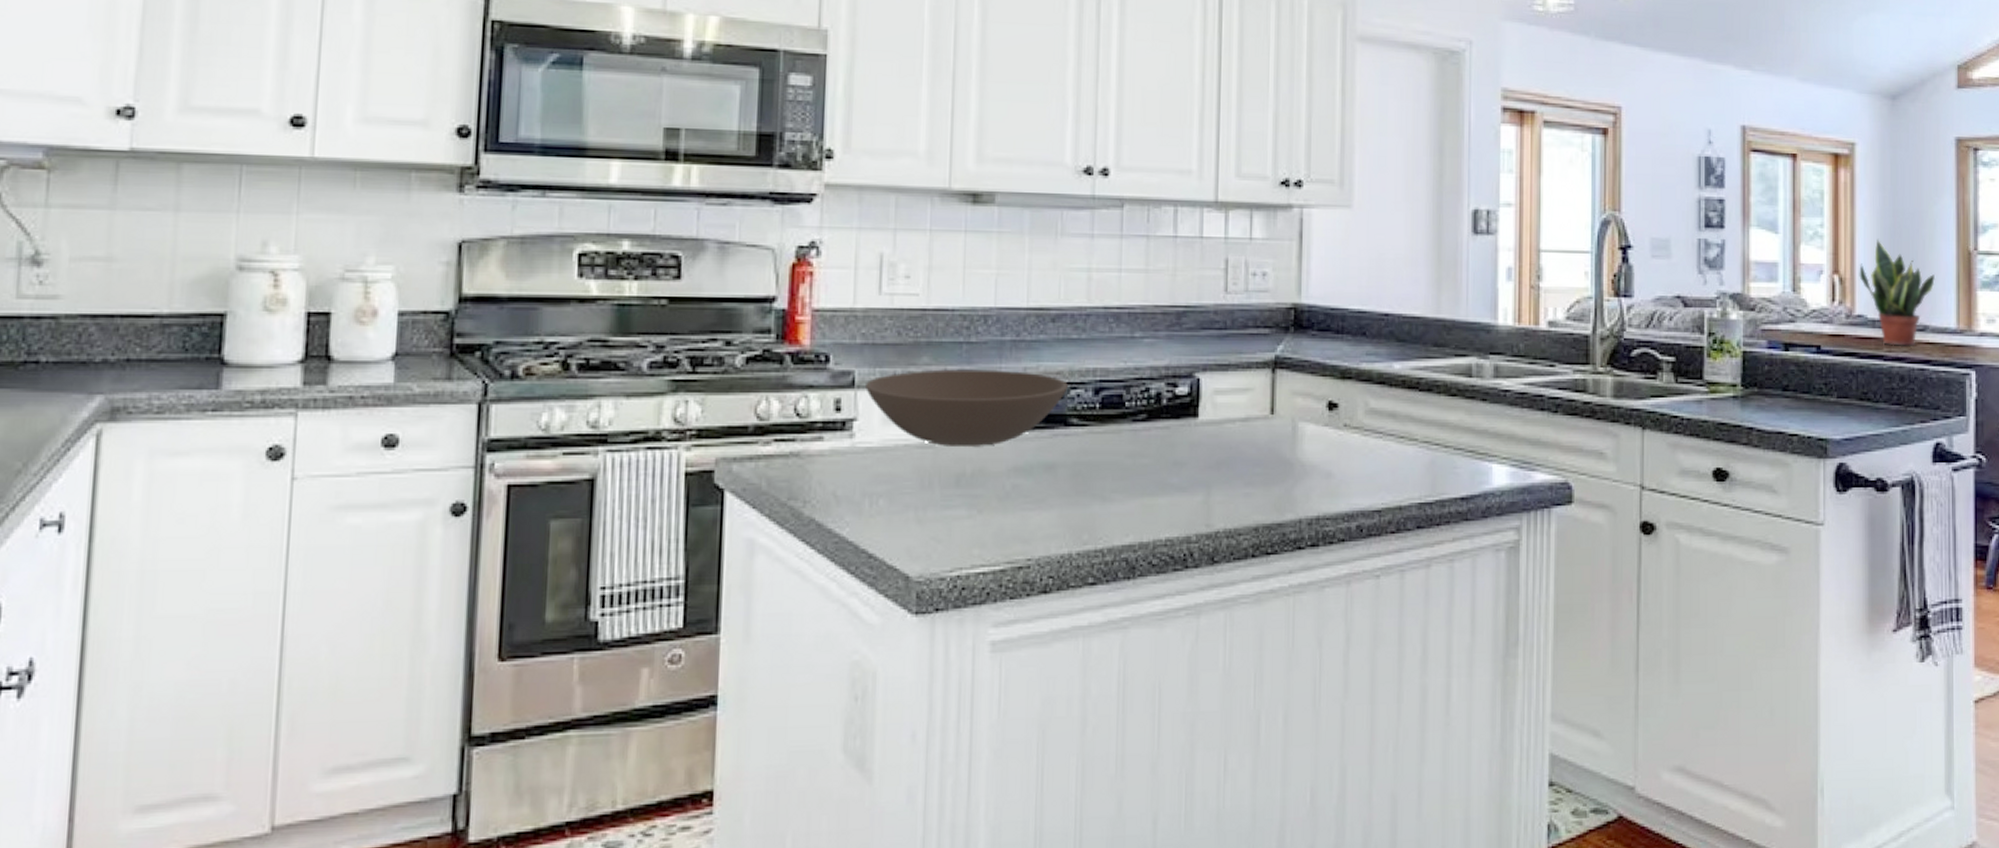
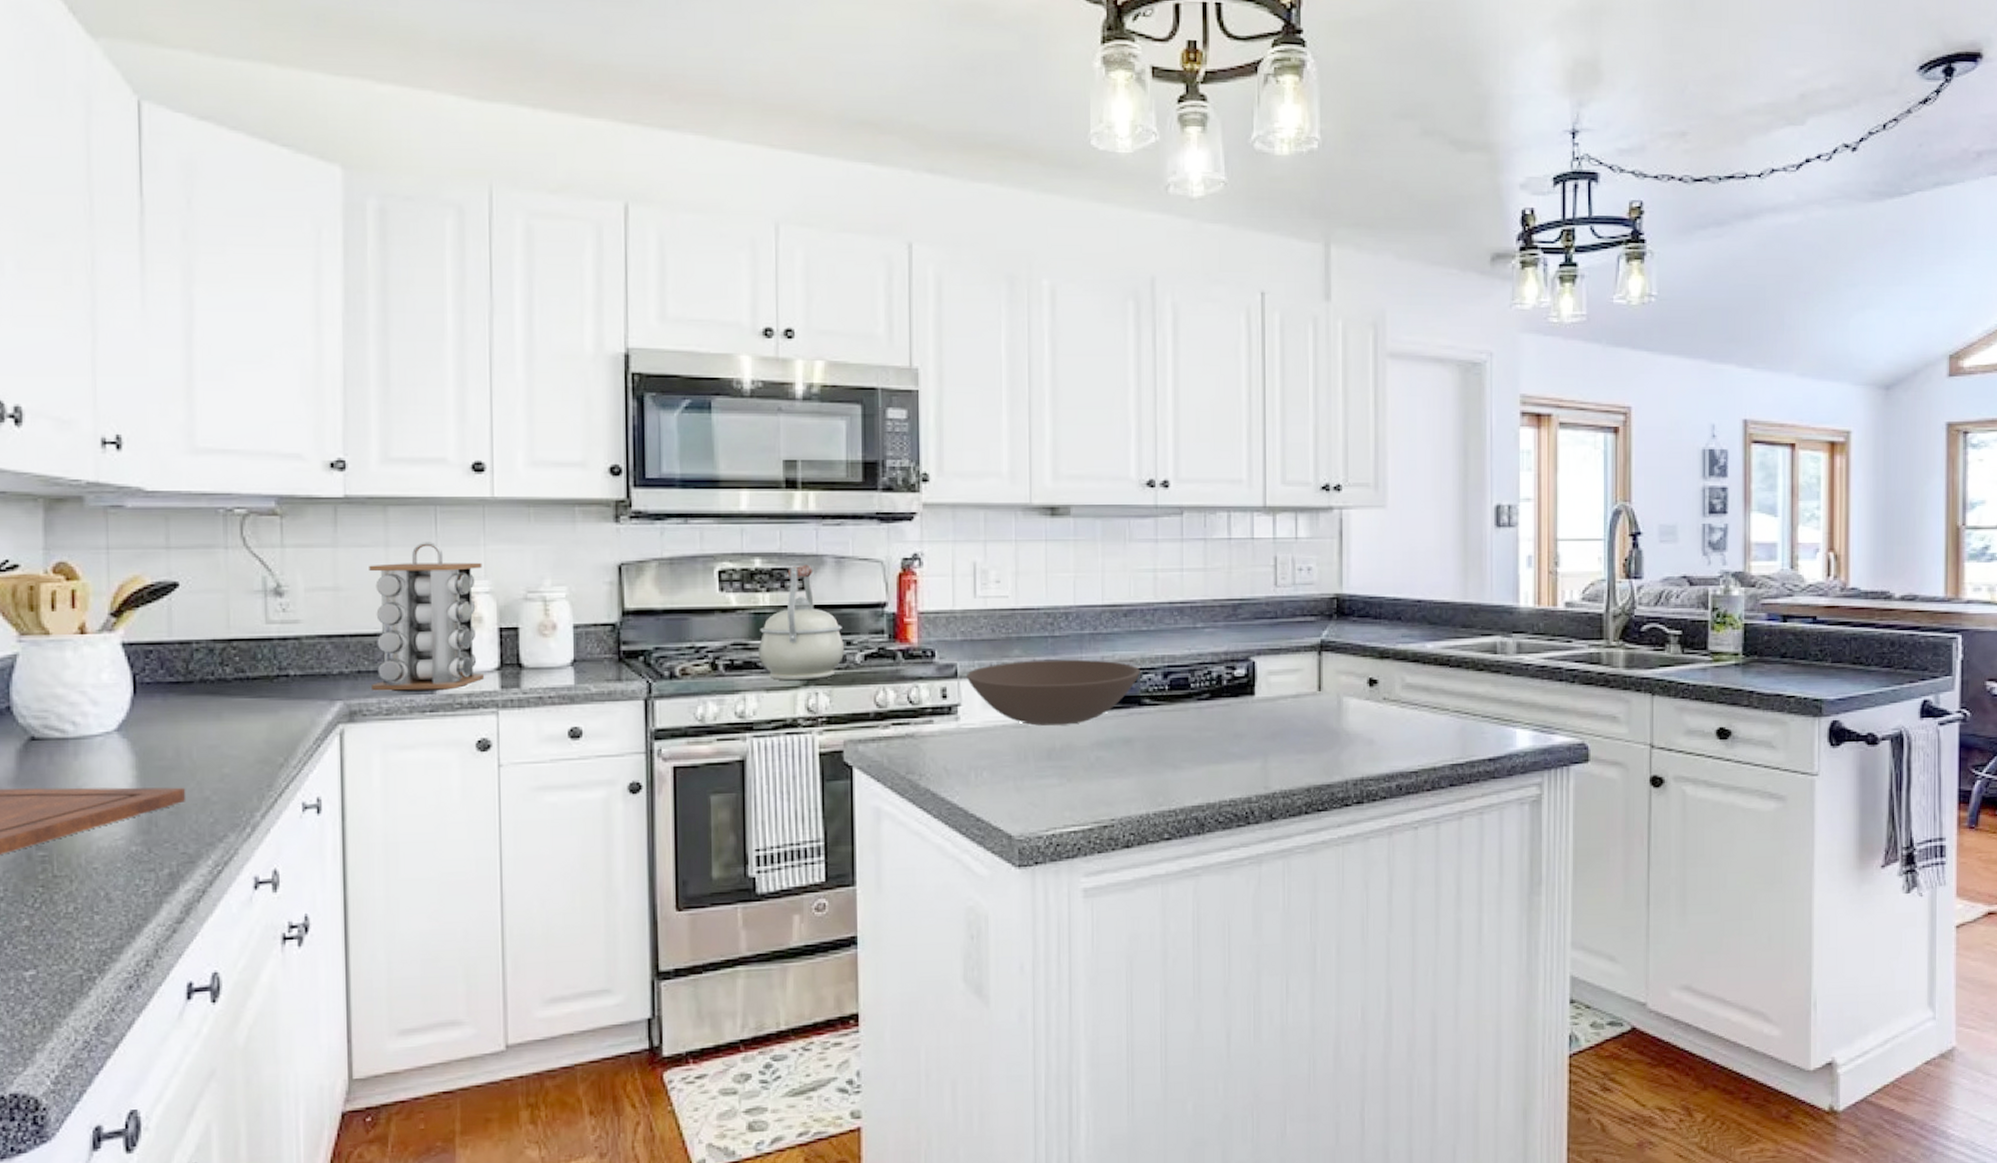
spice rack: none [142,207,293,387] -> present [369,542,485,692]
kettle: none [619,249,724,386] -> present [758,564,845,681]
potted plant: present [1859,238,1936,346] -> none [1853,518,1926,615]

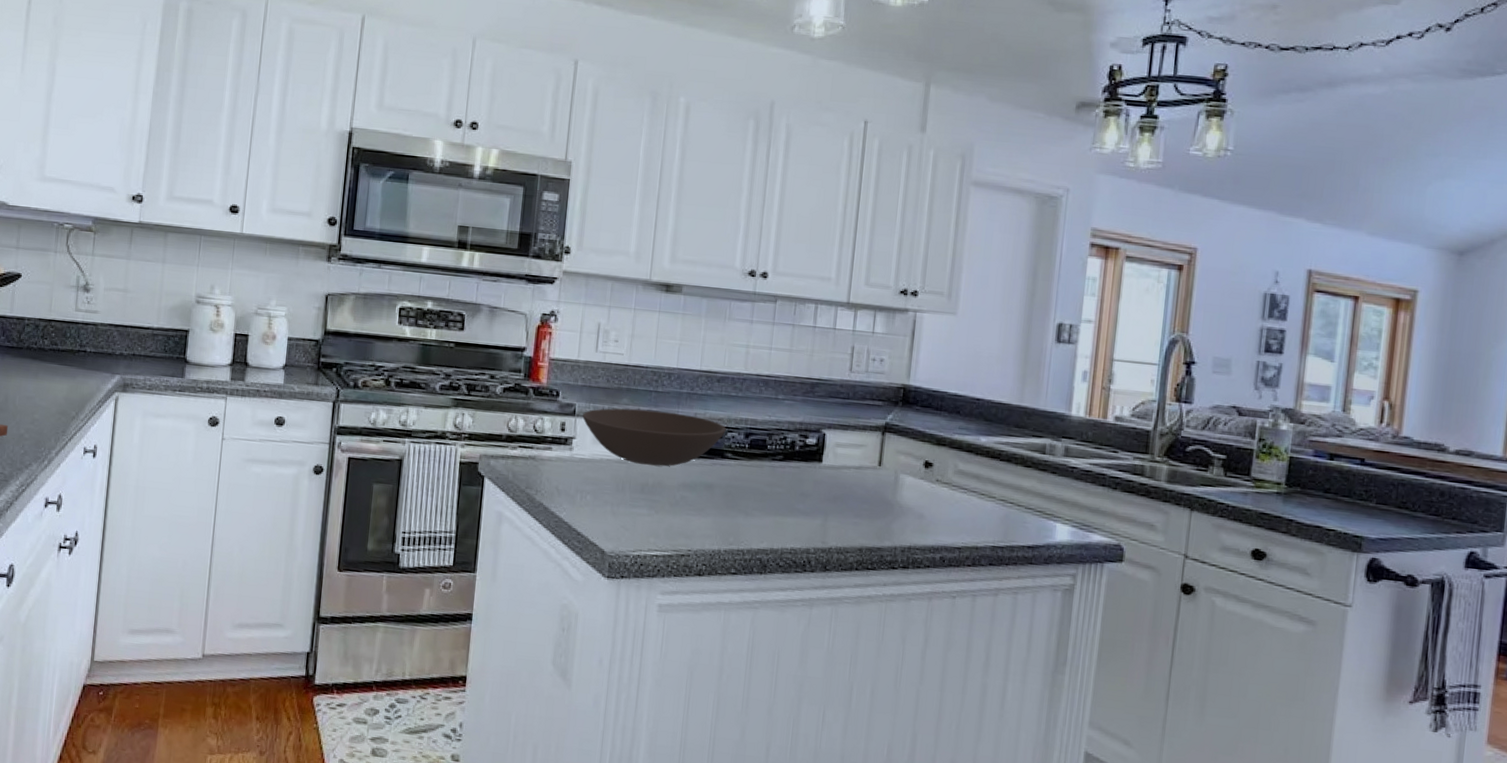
spice rack: present [369,542,485,692] -> none [141,262,229,377]
kettle: present [758,564,845,681] -> none [422,310,489,403]

